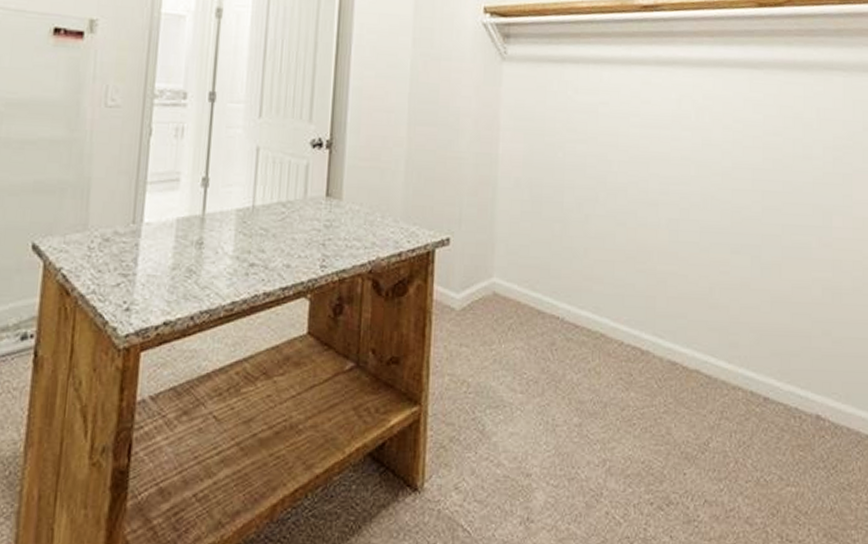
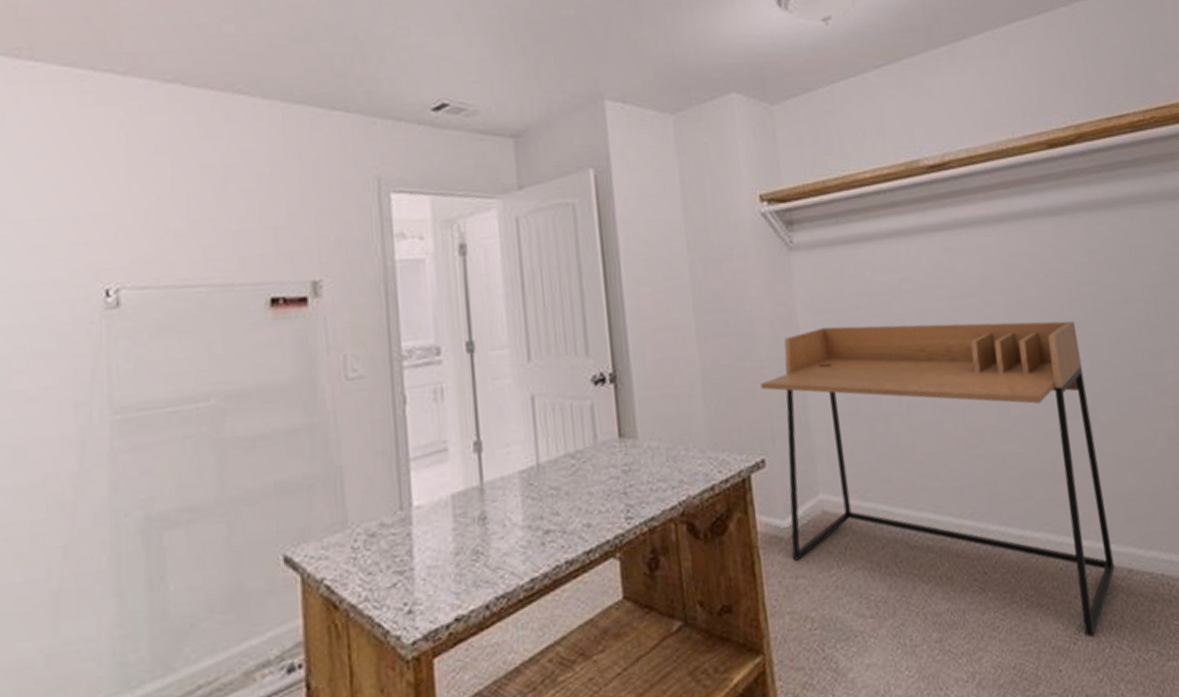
desk: none [457,132,755,451] -> present [760,321,1115,638]

